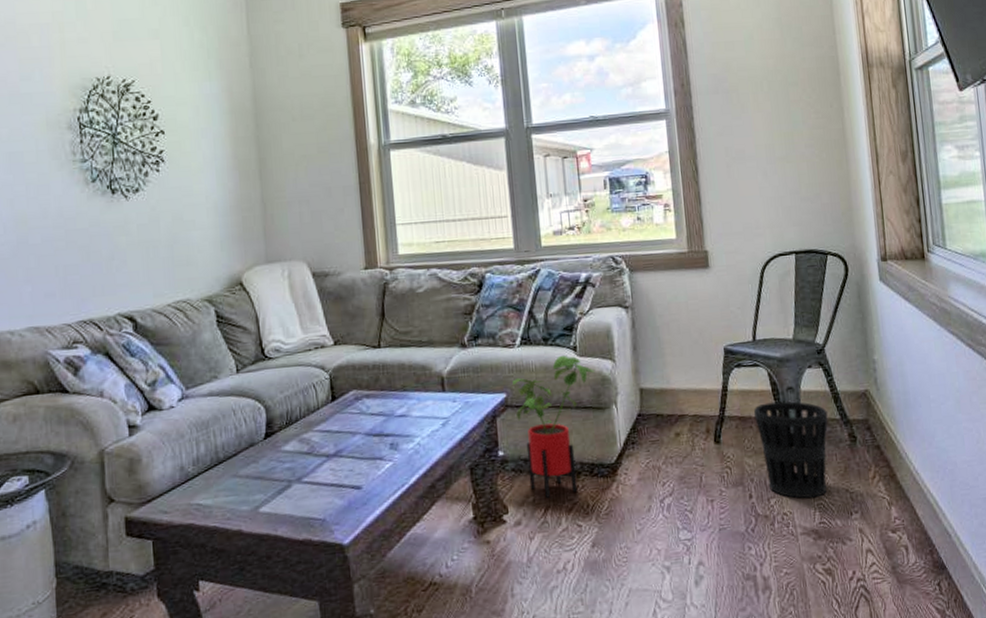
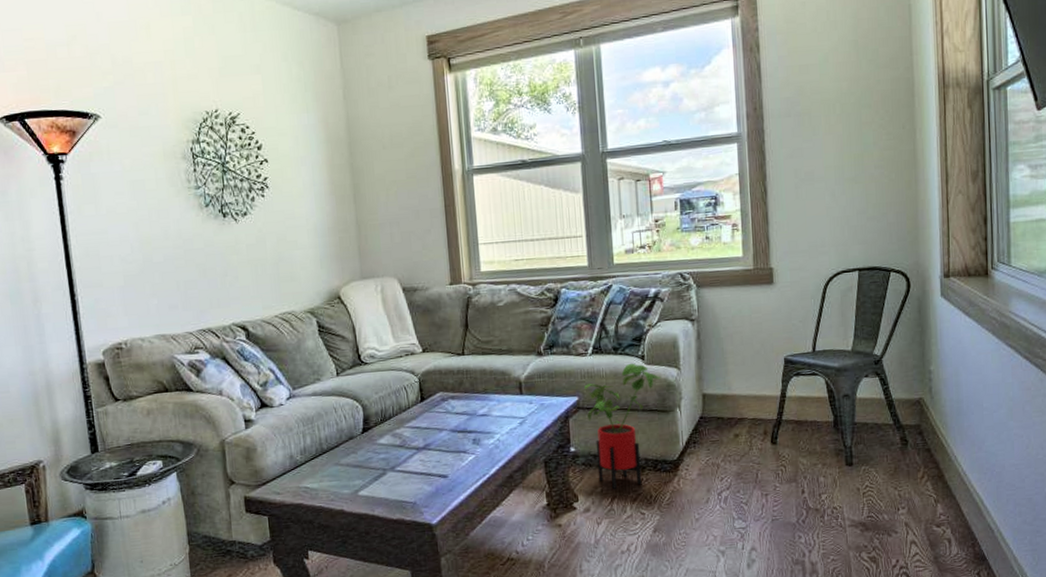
wastebasket: present [754,401,828,499] -> none [810,407,881,495]

